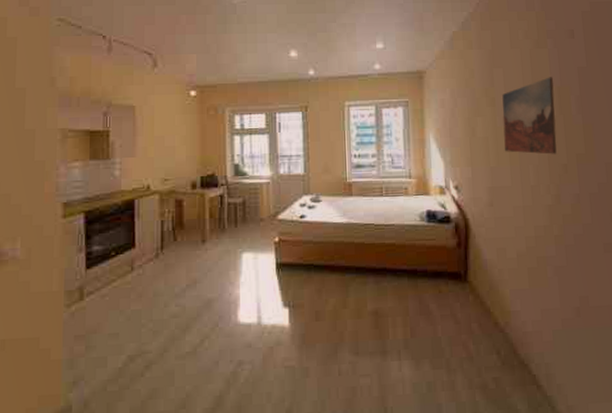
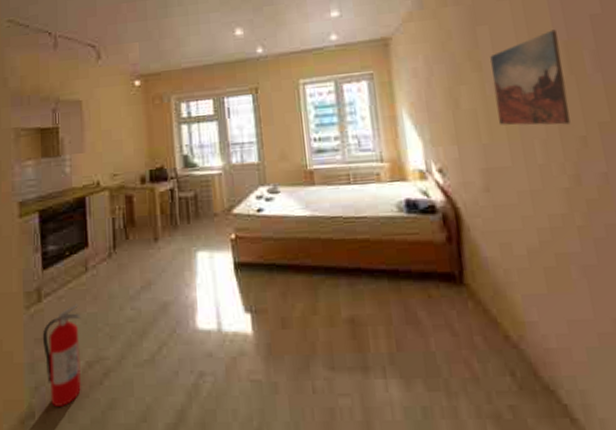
fire extinguisher: none [82,302,125,399] -> present [42,304,82,407]

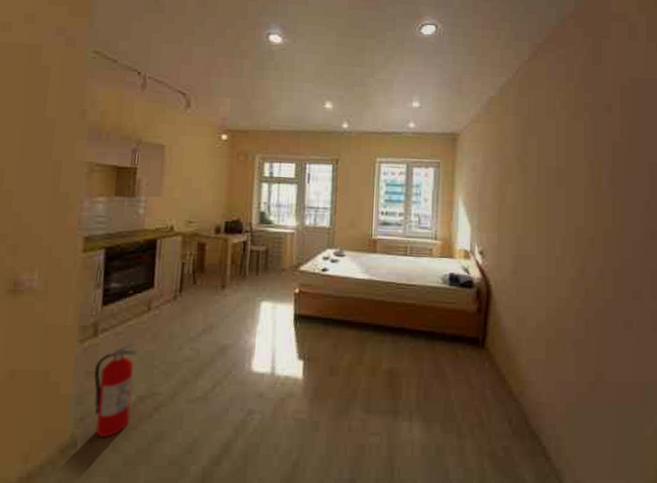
wall art: present [490,29,571,126] -> none [533,149,586,227]

